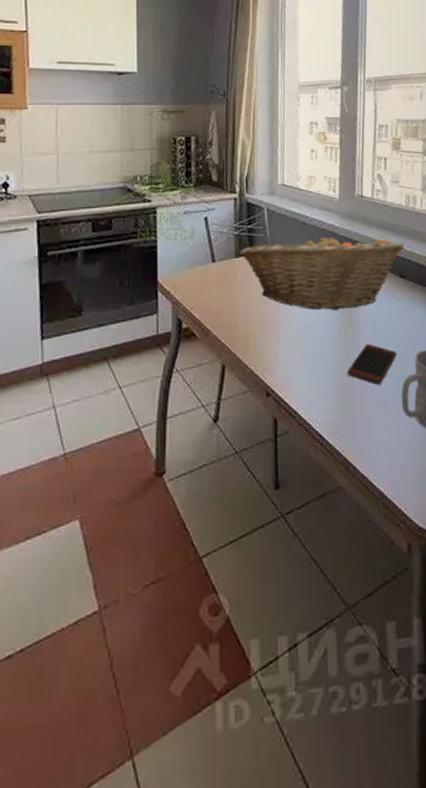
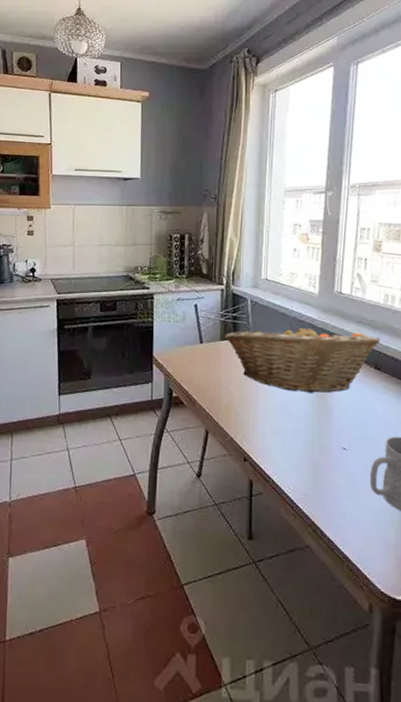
smartphone: present [347,343,396,386] -> none [319,425,367,464]

